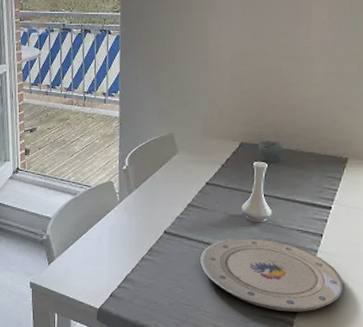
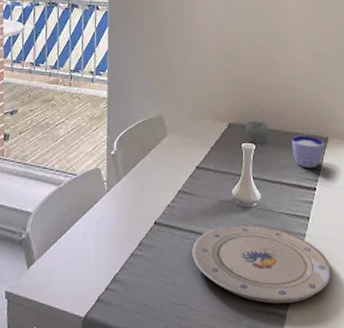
cup: none [307,155,344,188] -> present [292,135,325,168]

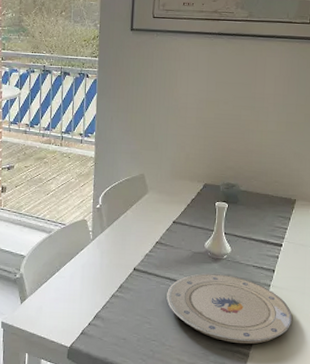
cup: present [292,135,325,168] -> none [262,197,292,227]

